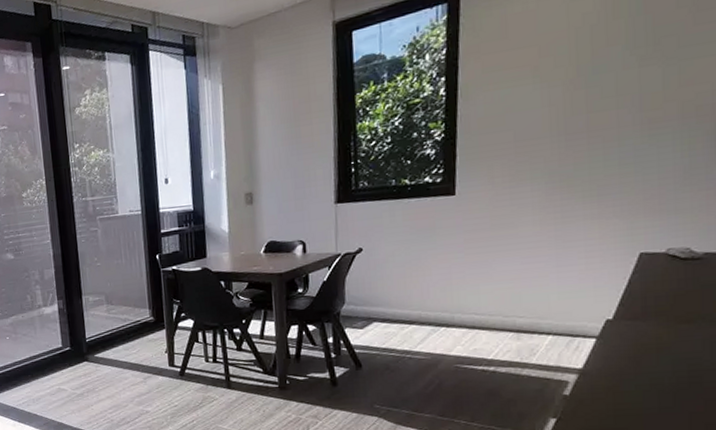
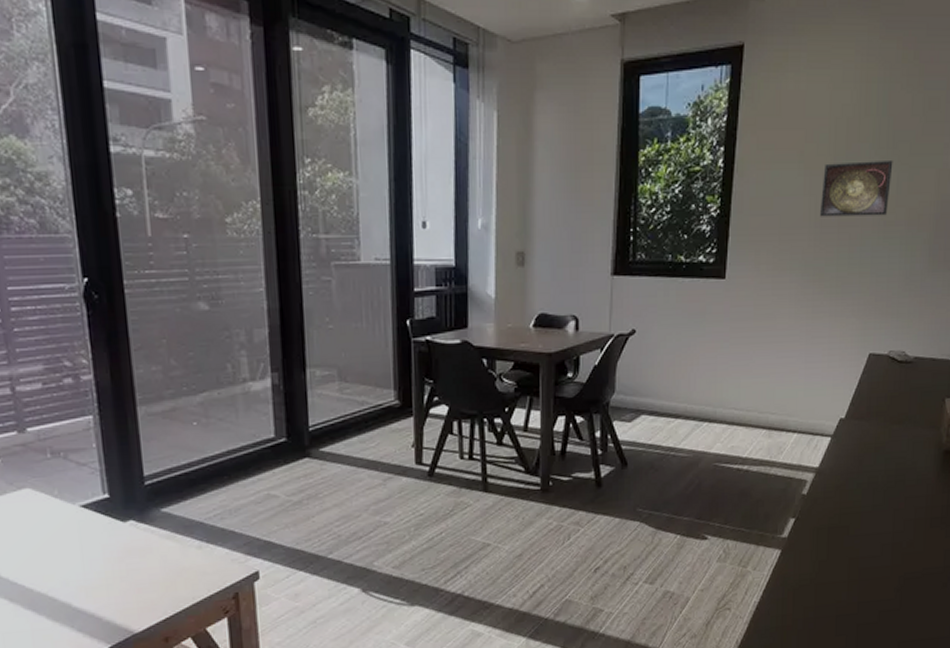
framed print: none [563,56,656,125] -> present [820,159,893,217]

